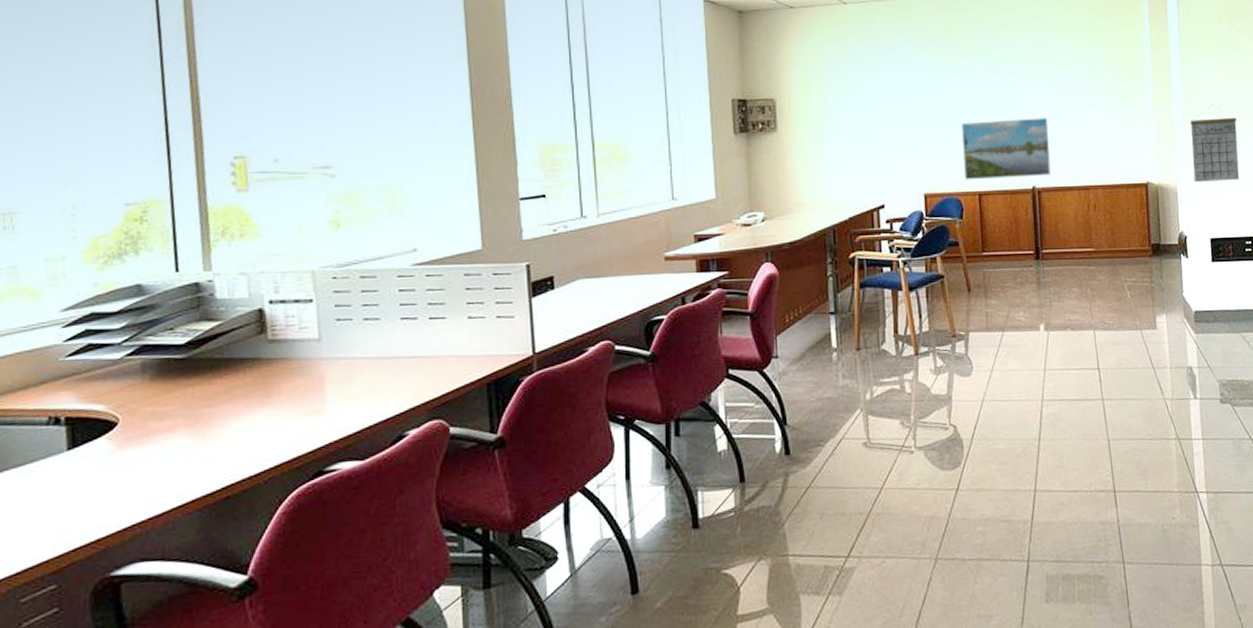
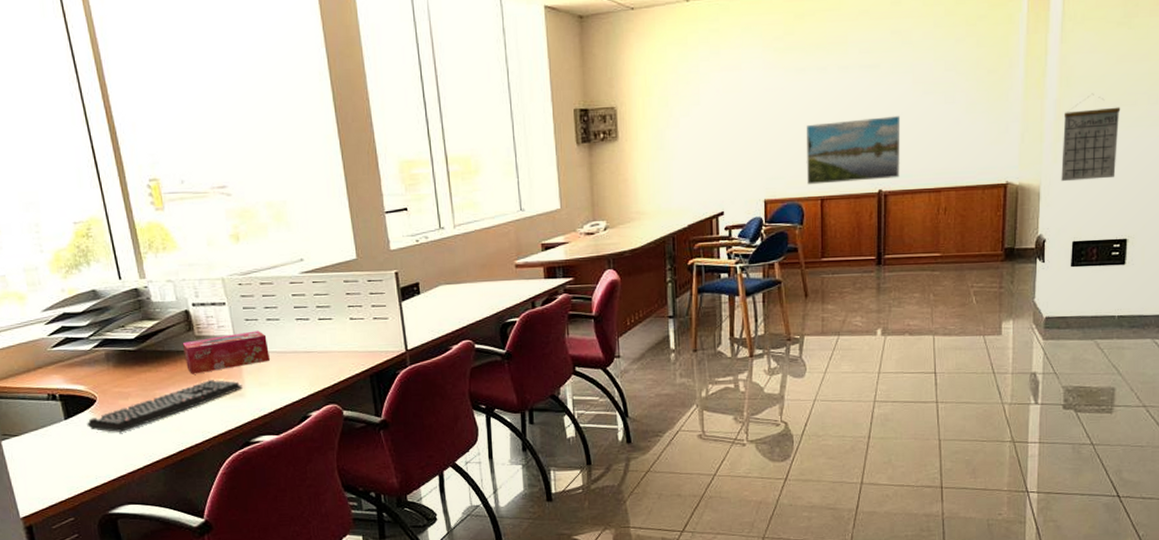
keyboard: none [99,393,323,465] -> present [87,380,243,432]
tissue box: none [249,332,362,387] -> present [182,331,270,374]

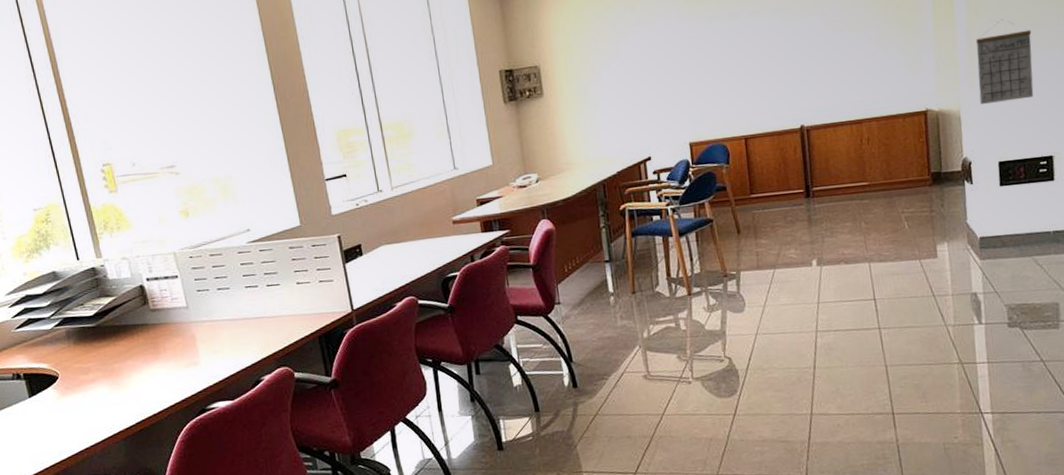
keyboard: present [87,380,243,432] -> none [50,350,197,407]
tissue box: present [182,331,270,374] -> none [138,300,222,347]
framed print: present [806,116,901,185] -> none [724,54,820,126]

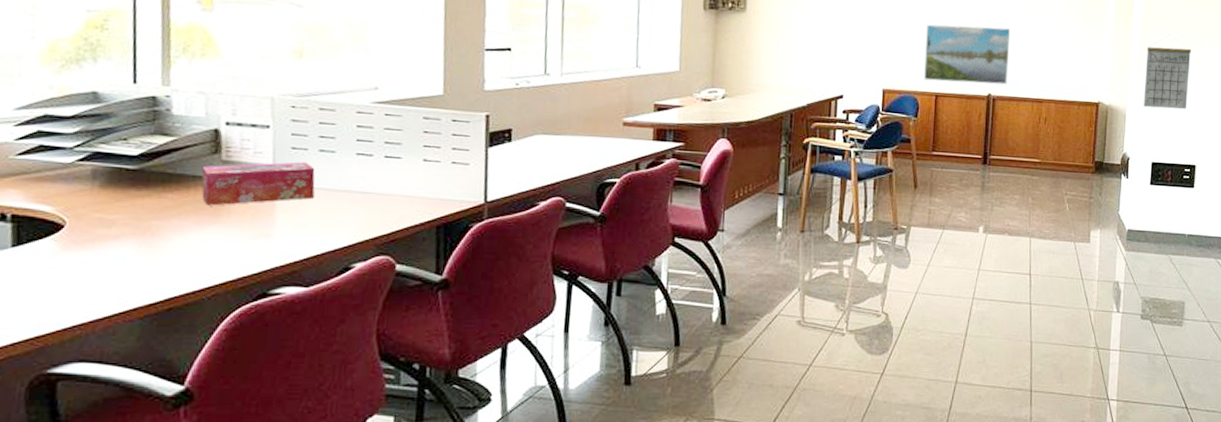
tissue box: none [138,300,222,347] -> present [201,161,316,206]
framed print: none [724,54,820,126] -> present [924,24,1011,85]

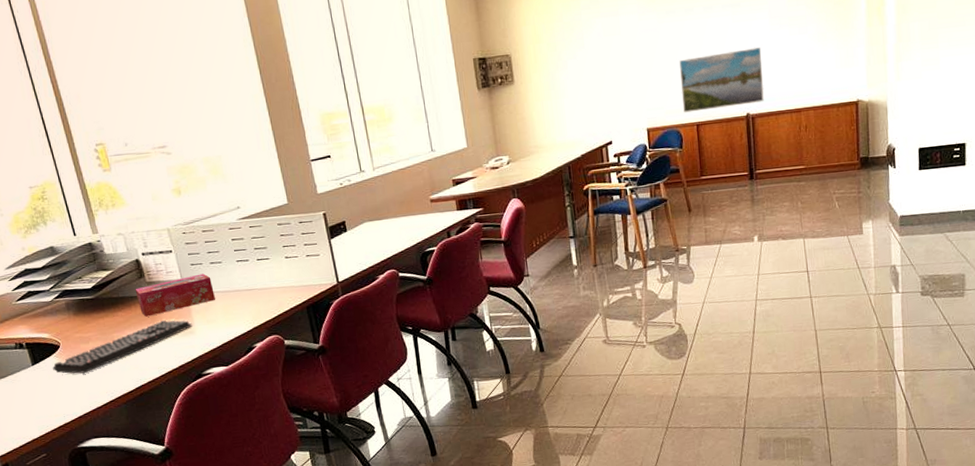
keyboard: none [43,214,272,269] -> present [52,320,192,374]
calendar: present [1143,33,1192,110] -> none [903,17,952,96]

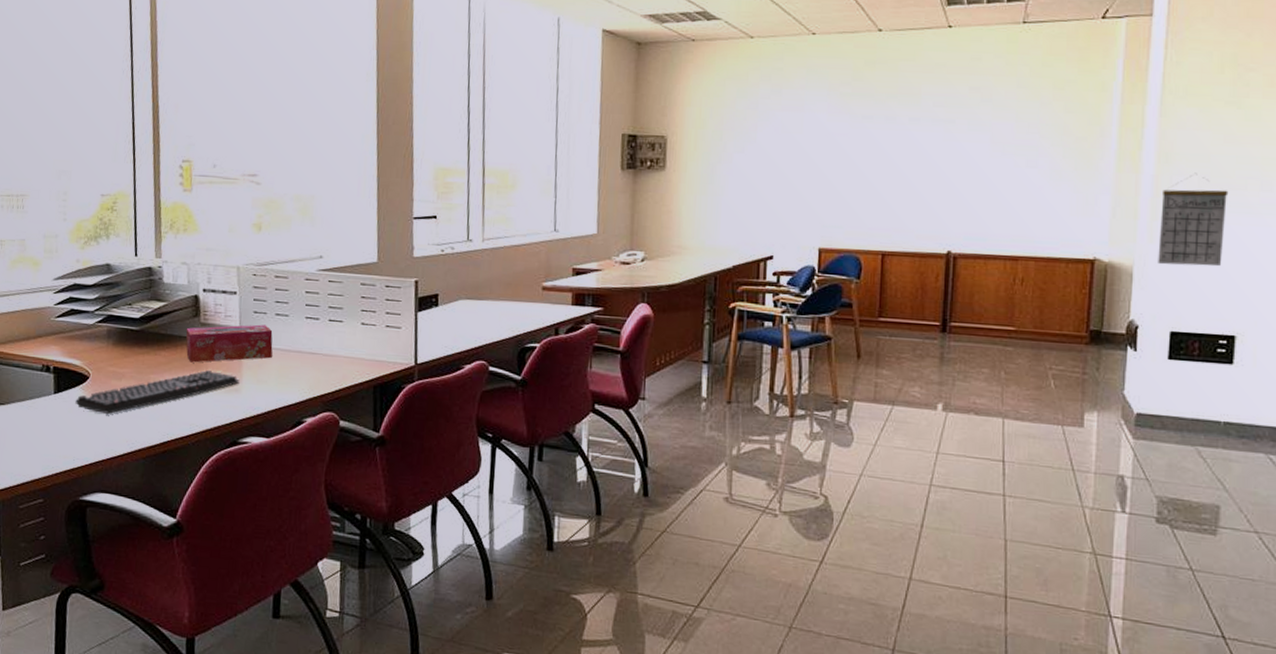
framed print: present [679,47,764,113] -> none [868,174,976,241]
calendar: none [903,17,952,96] -> present [1158,172,1229,267]

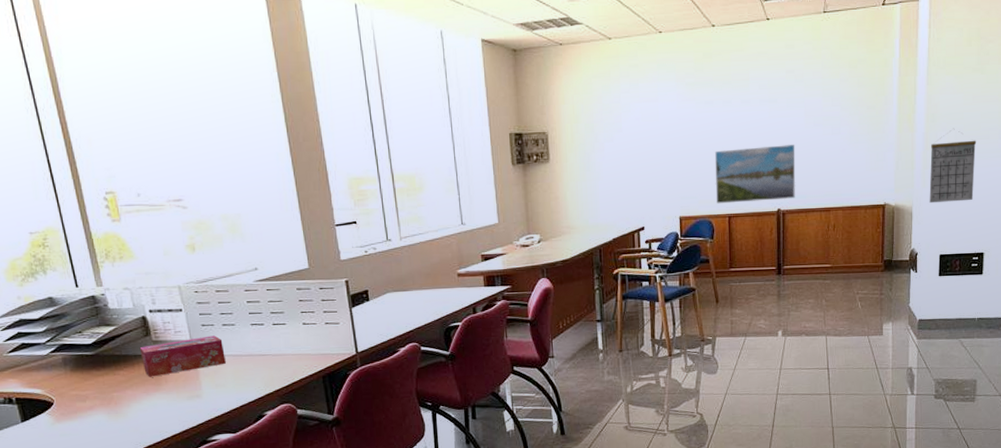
keyboard: present [75,370,240,414] -> none [44,382,200,434]
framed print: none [868,174,976,241] -> present [715,145,795,204]

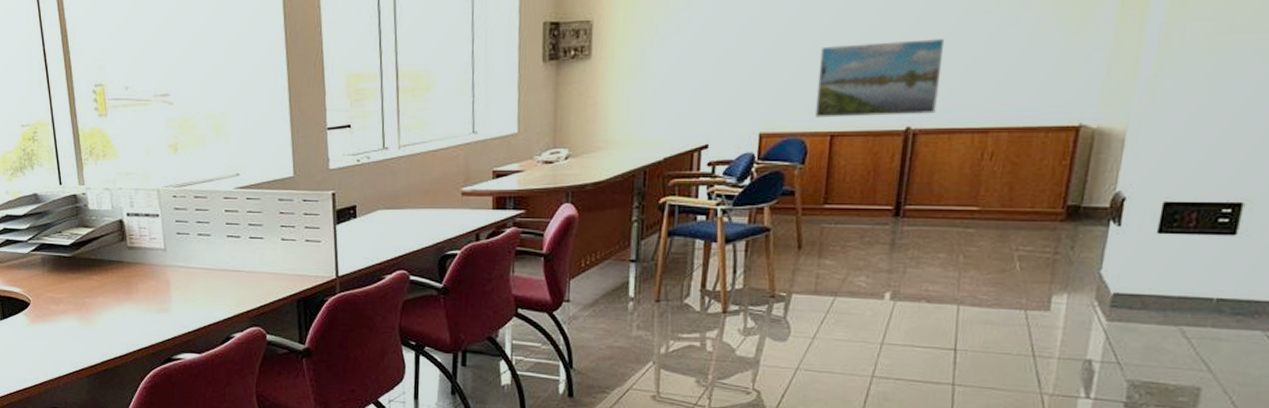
tissue box: present [139,335,226,377] -> none [114,245,198,285]
calendar: present [929,128,977,203] -> none [1157,16,1256,126]

